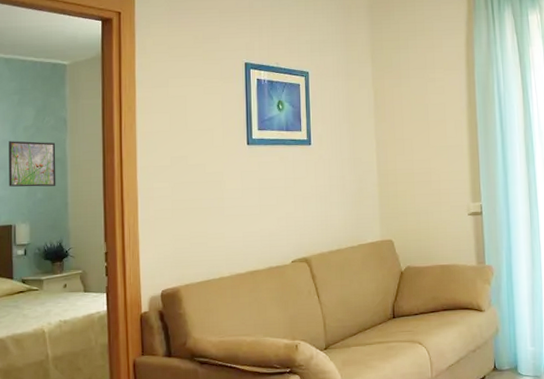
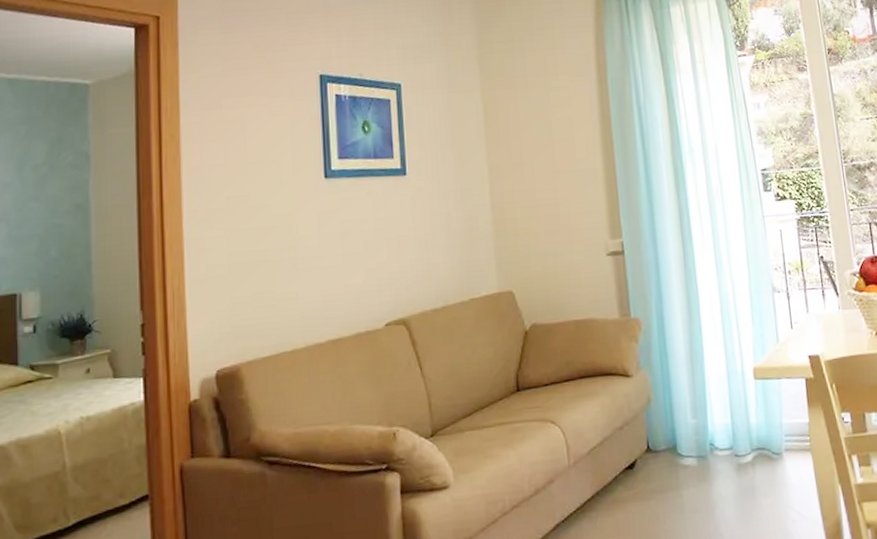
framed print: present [8,141,56,187] -> none [12,183,76,244]

